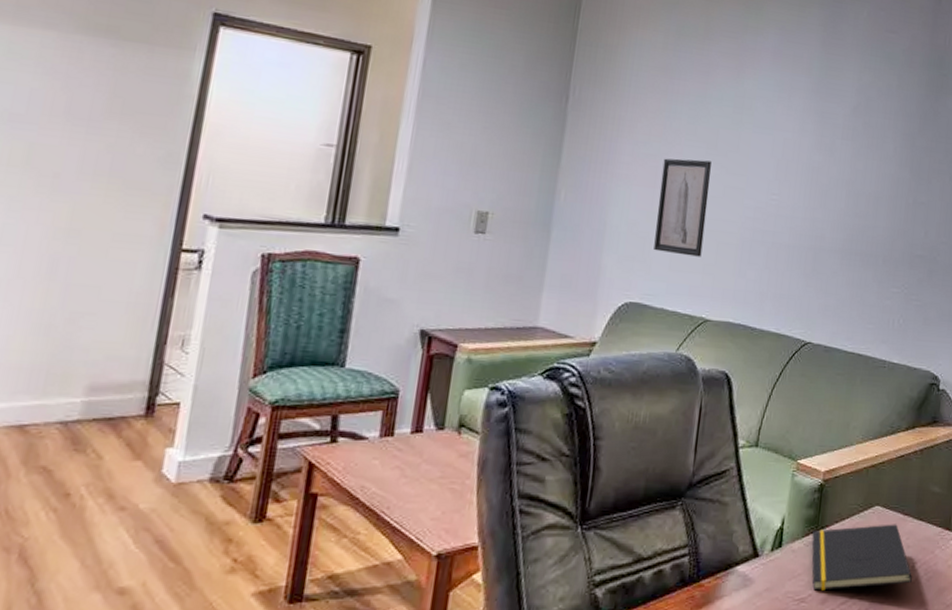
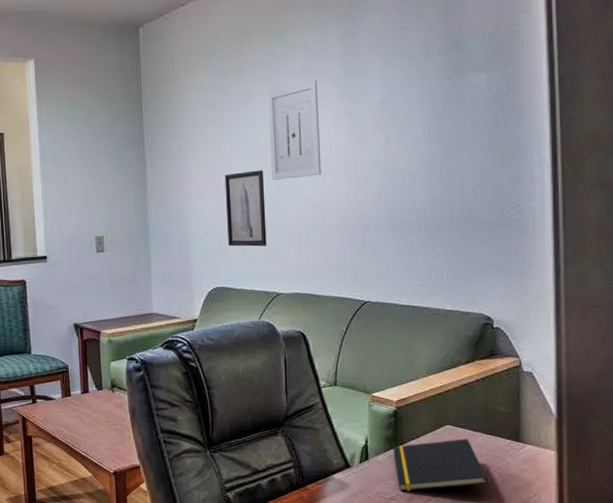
wall art: none [720,65,790,180] -> present [267,79,322,181]

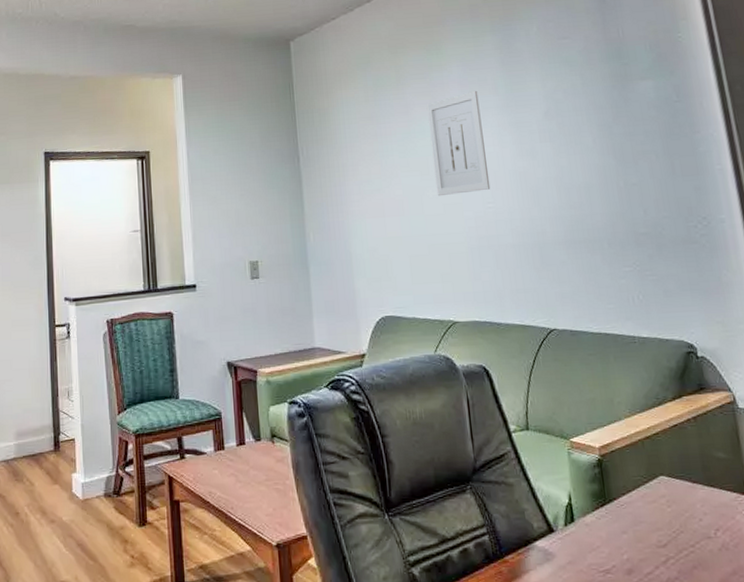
wall art: present [224,170,267,247] -> none [386,185,438,270]
notepad: present [393,438,488,491] -> none [601,492,718,562]

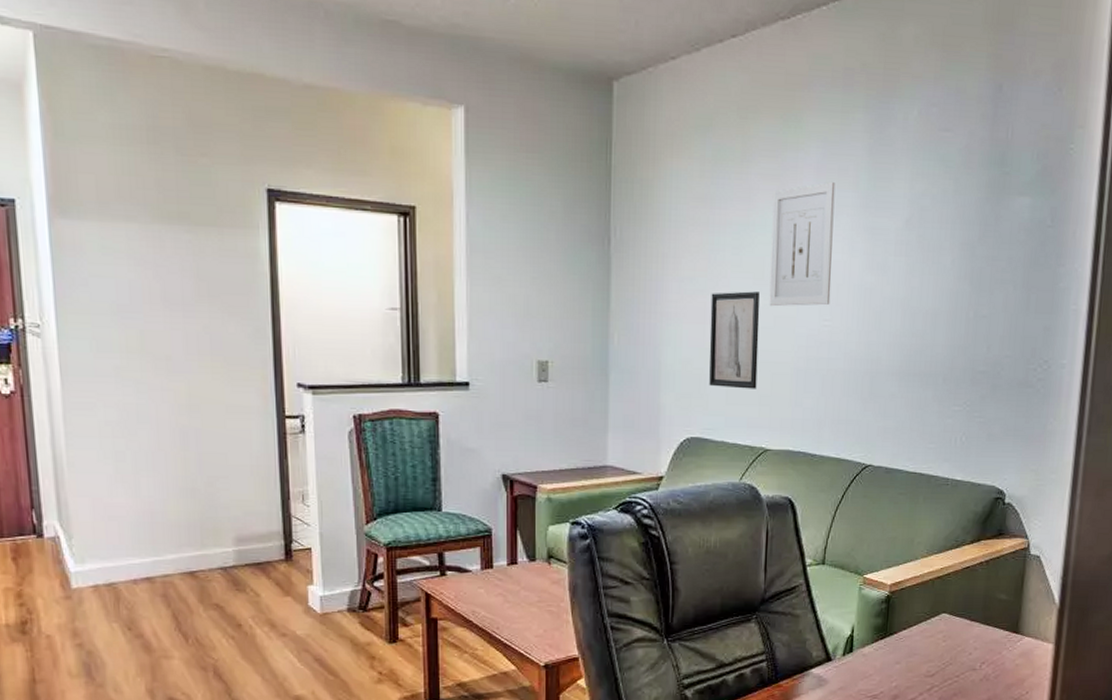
wall art: none [386,185,438,270] -> present [709,291,760,389]

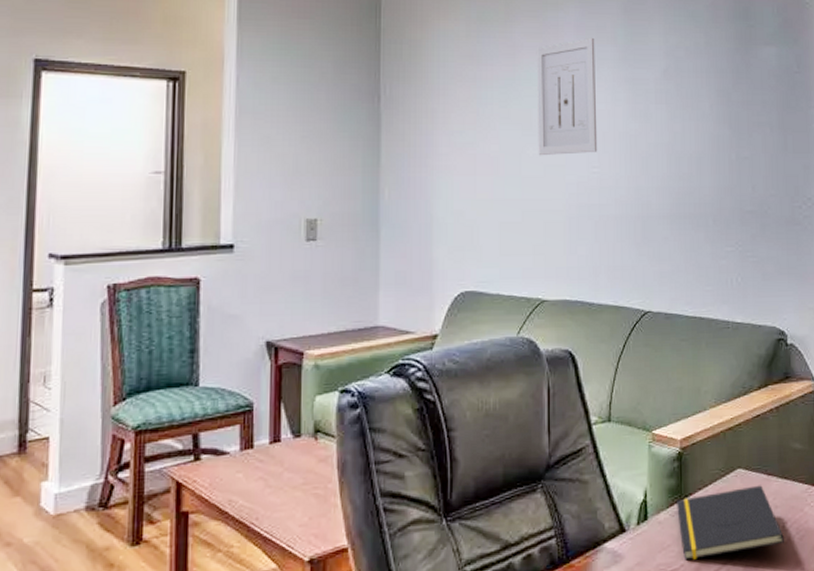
wall art: present [709,291,760,389] -> none [481,142,530,239]
notepad: none [881,629,980,688] -> present [677,485,784,561]

